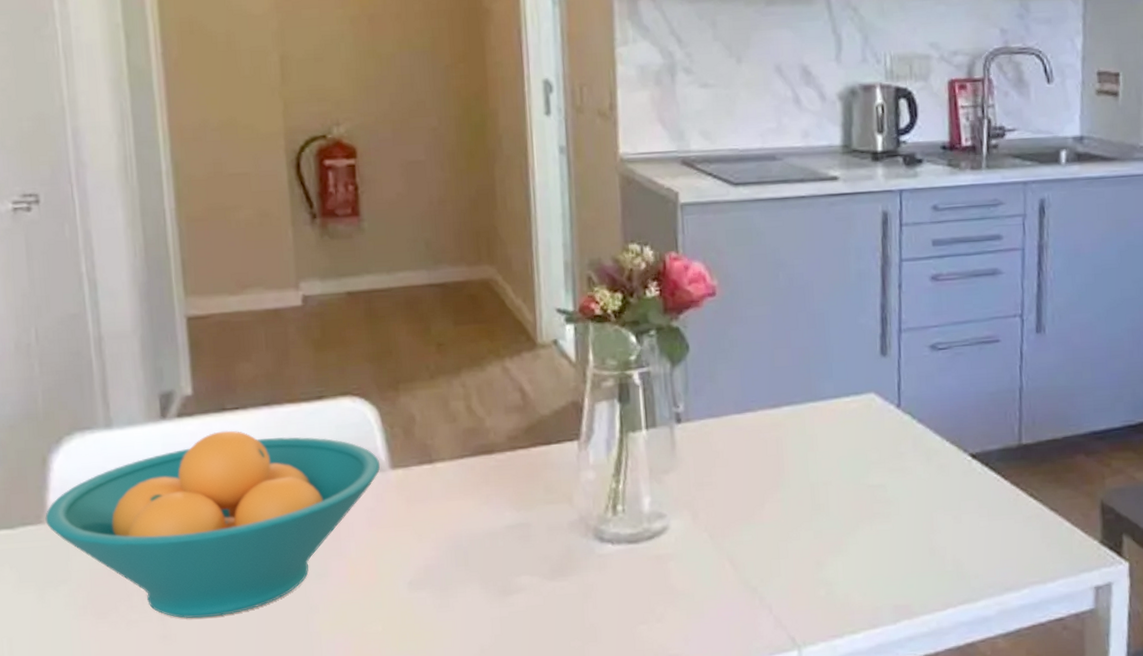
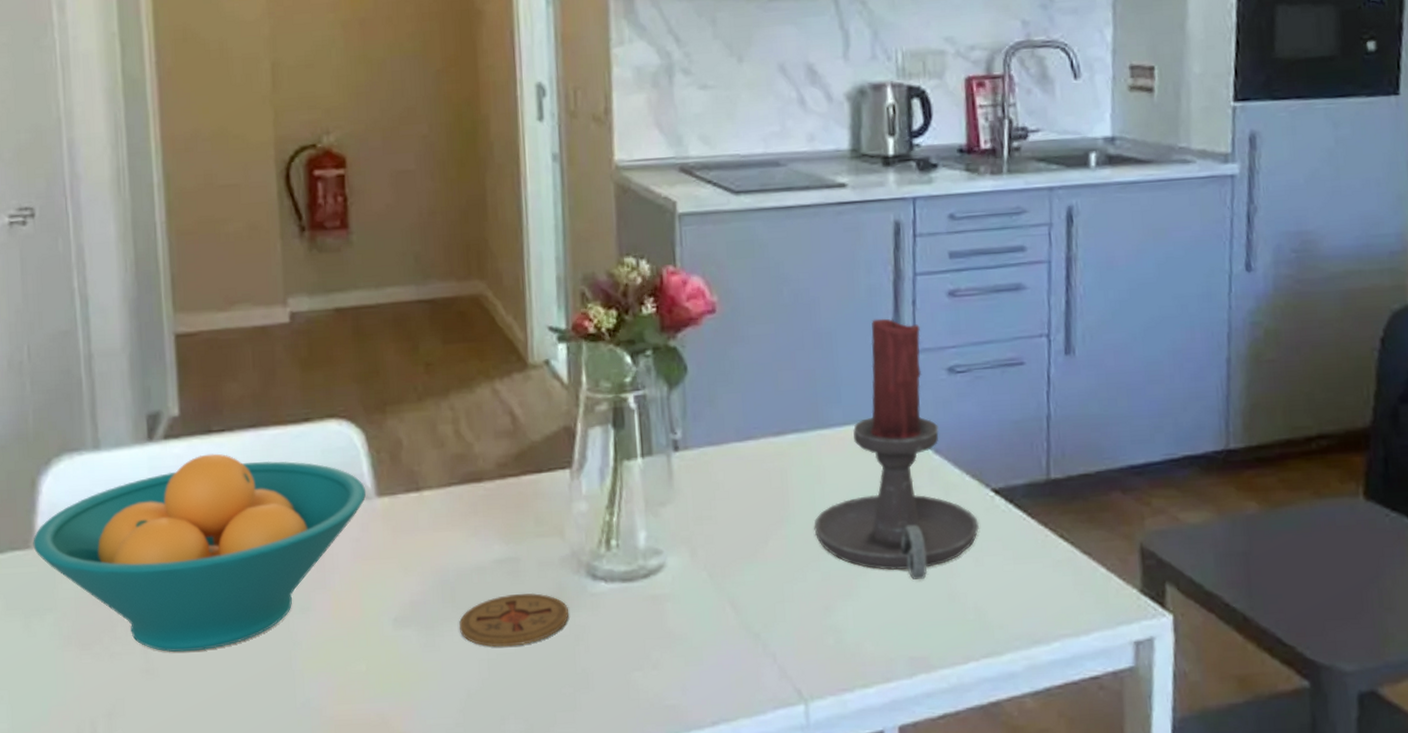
coaster: none [472,555,577,606] -> present [459,592,569,647]
candle holder: none [807,300,957,537] -> present [814,318,979,580]

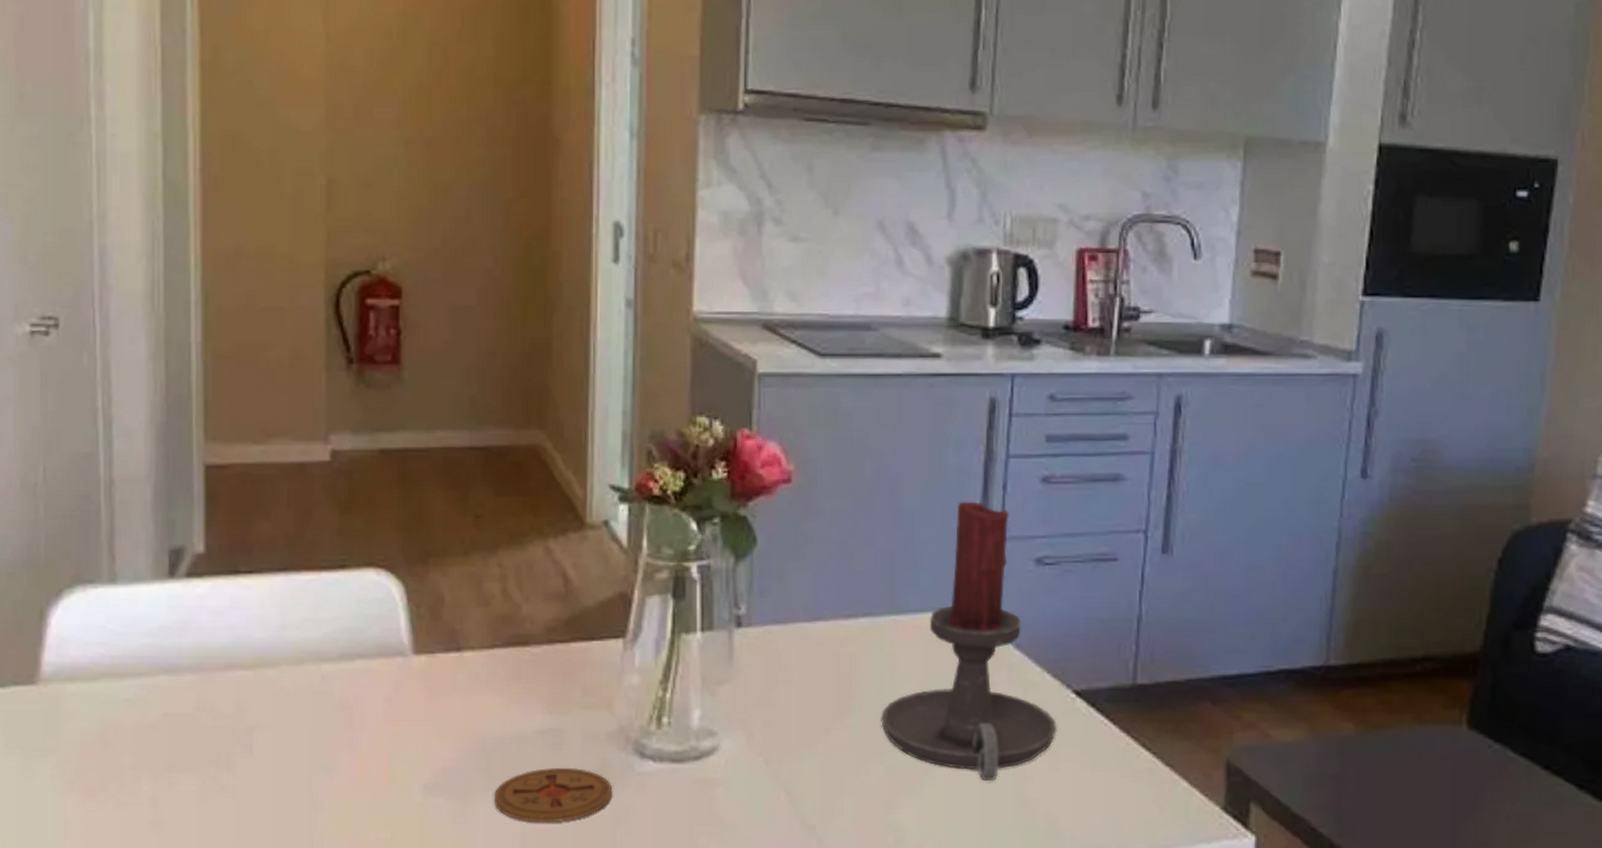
fruit bowl: present [33,453,367,652] -> none [38,596,403,806]

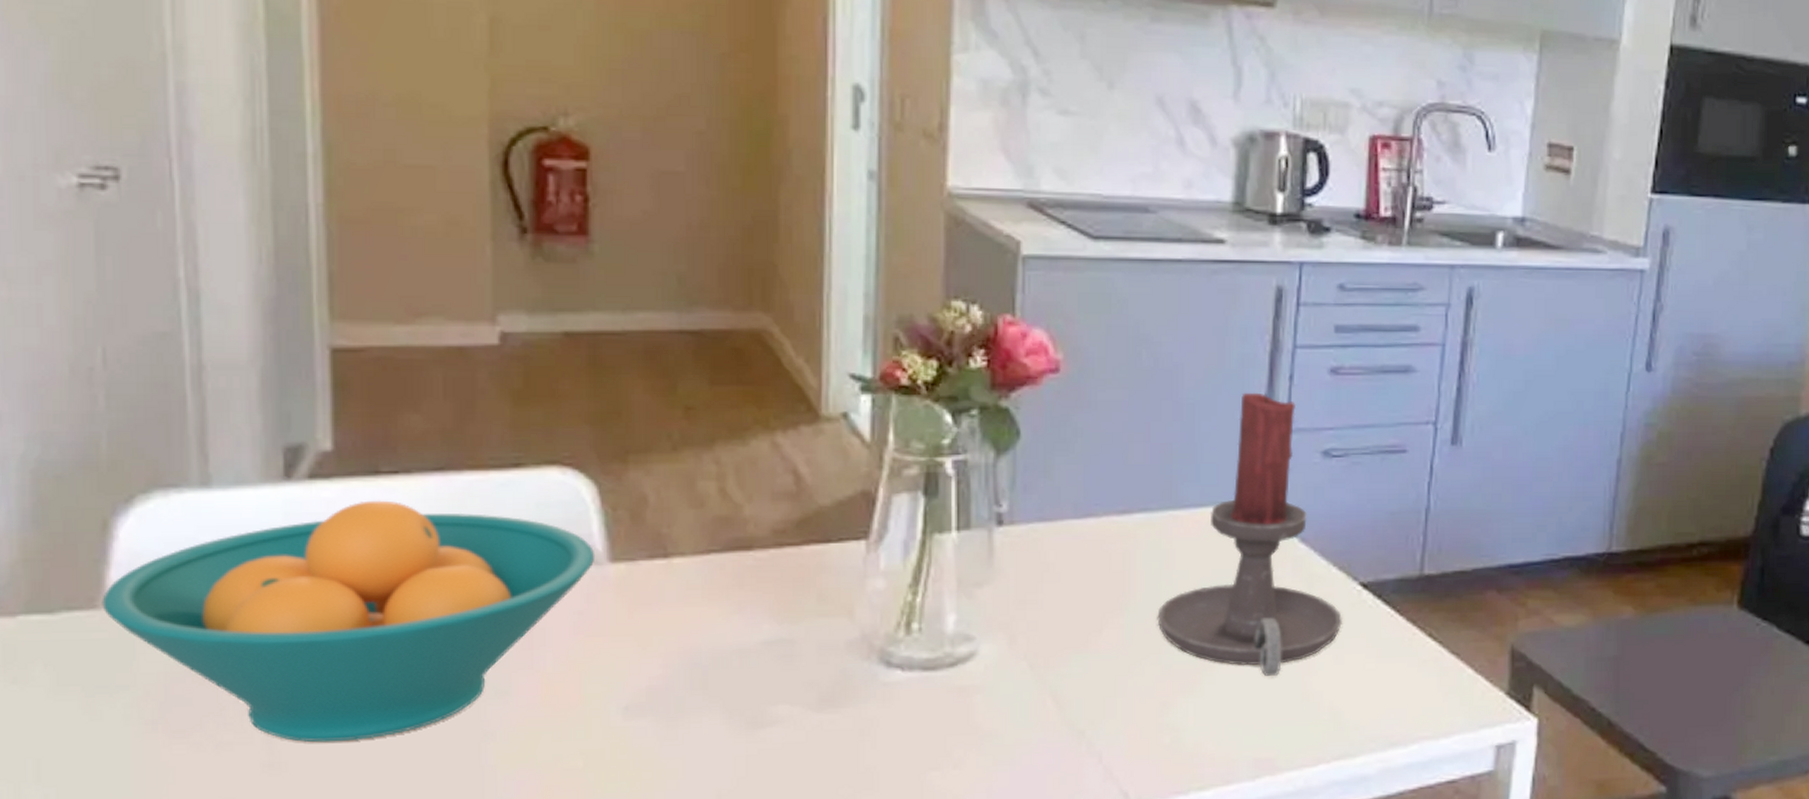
fruit bowl: none [38,596,403,806] -> present [102,500,596,743]
coaster: present [494,767,612,823] -> none [712,680,853,742]

